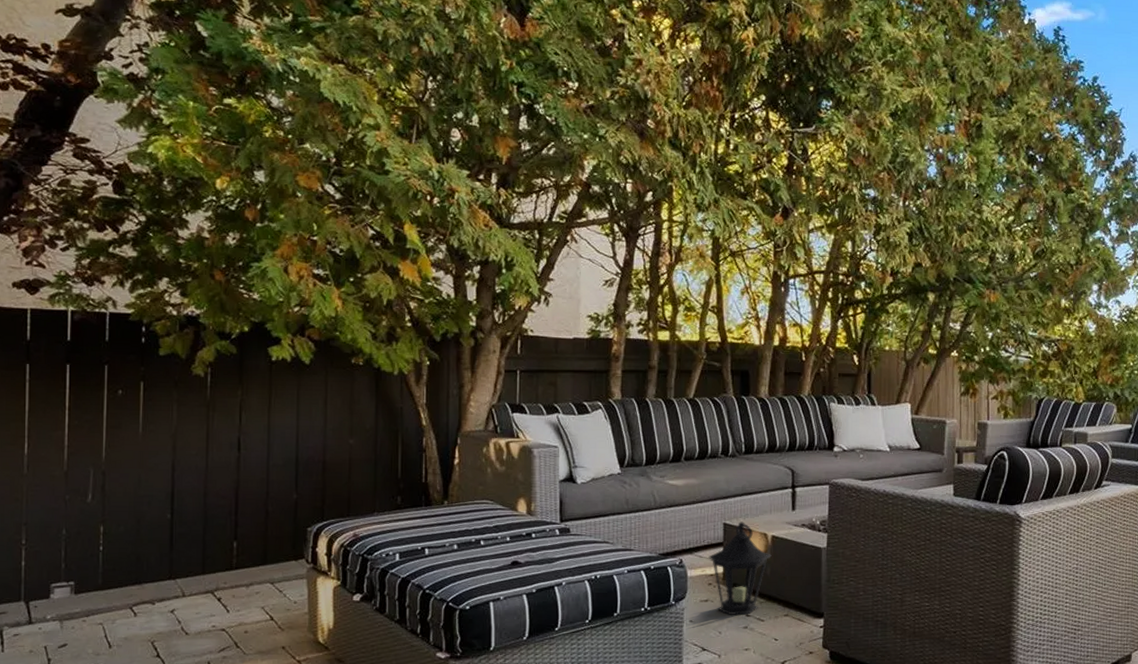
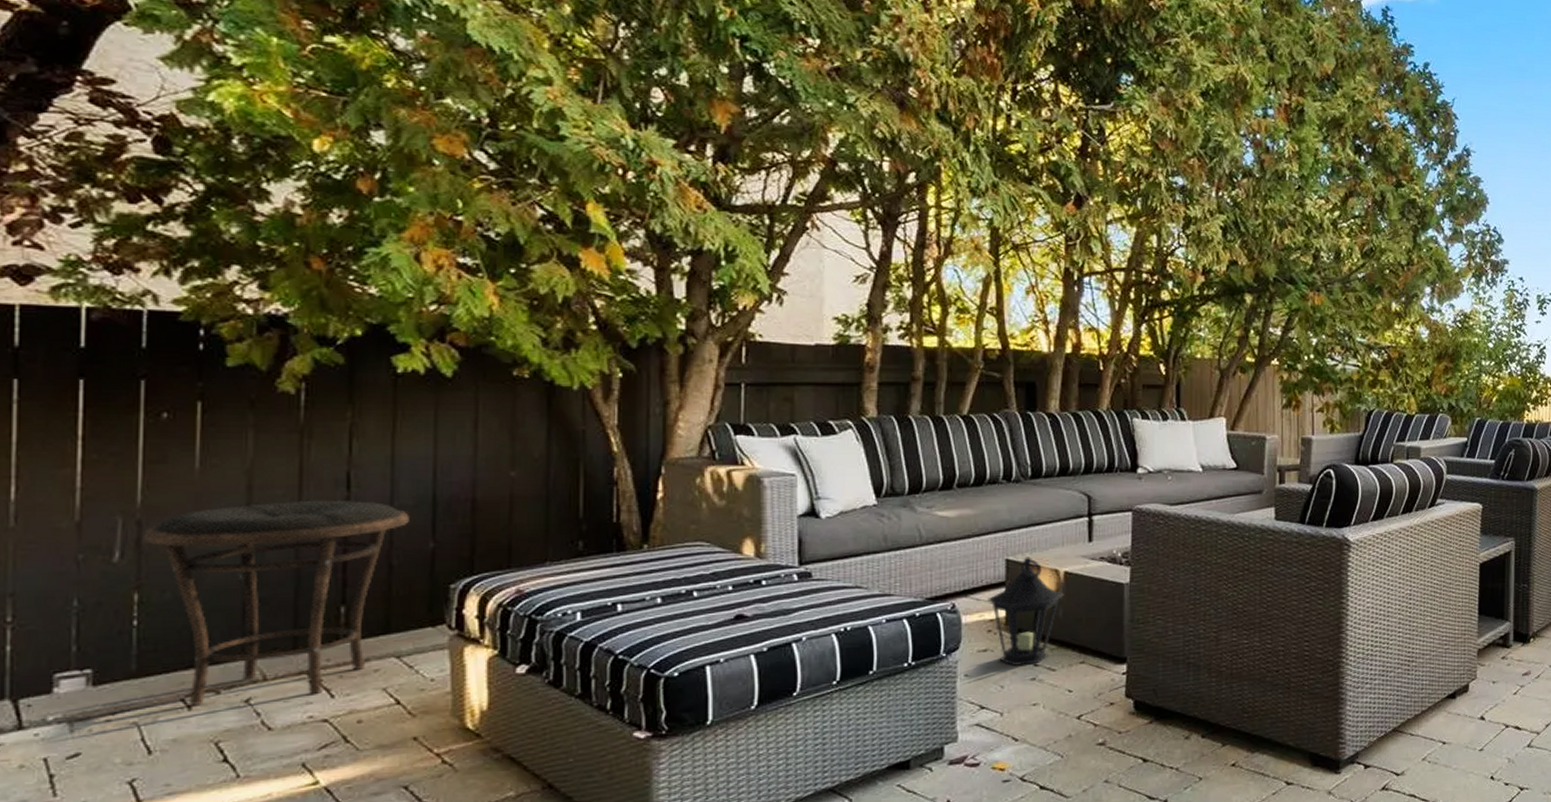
side table: none [105,458,280,613] -> present [142,500,409,706]

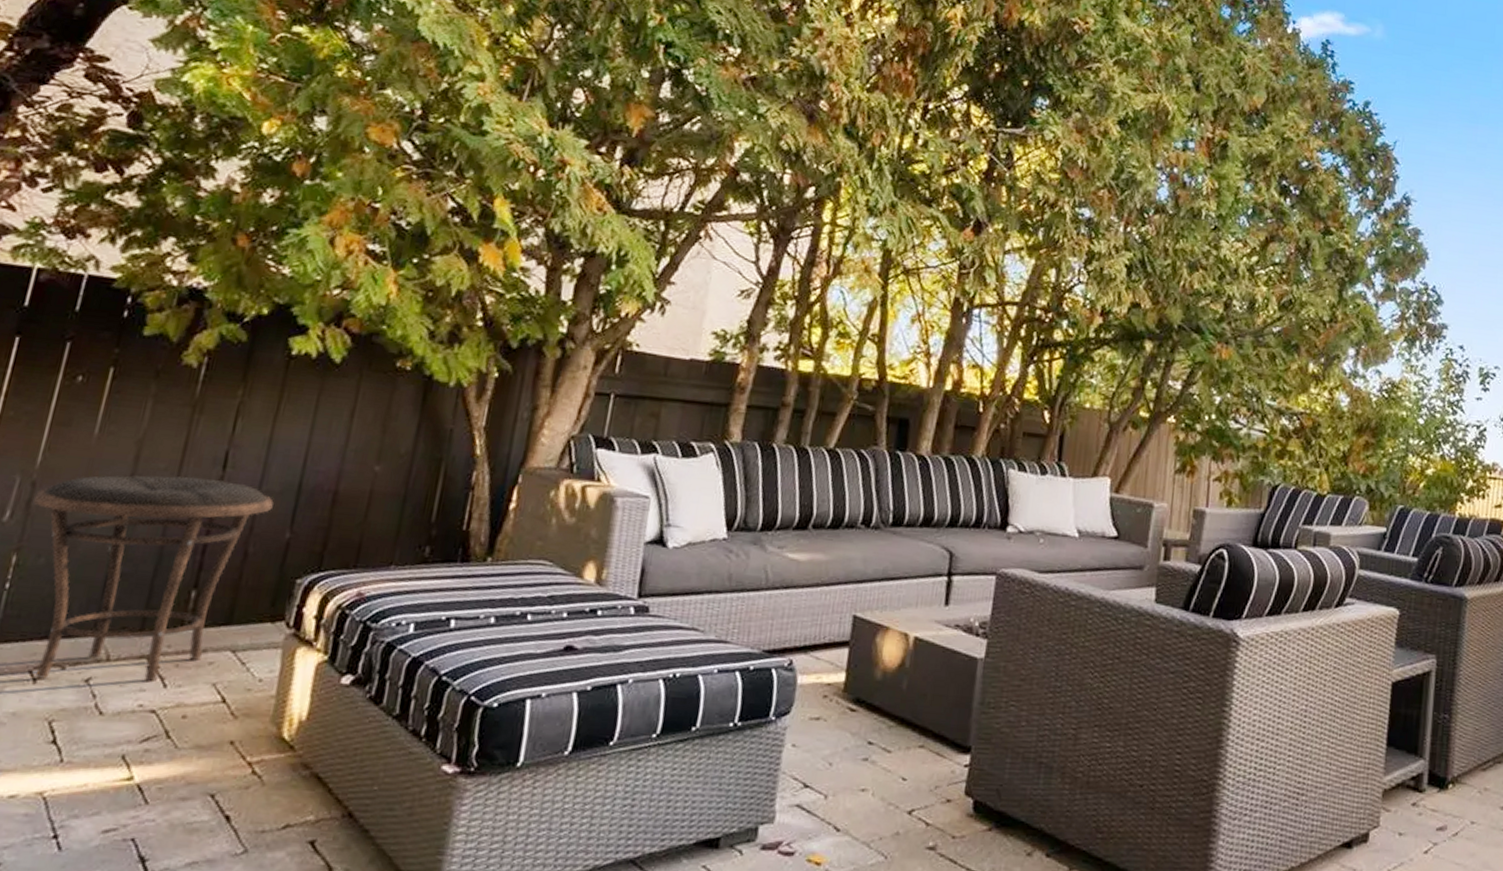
lantern: present [987,557,1064,666] -> none [828,615,912,742]

